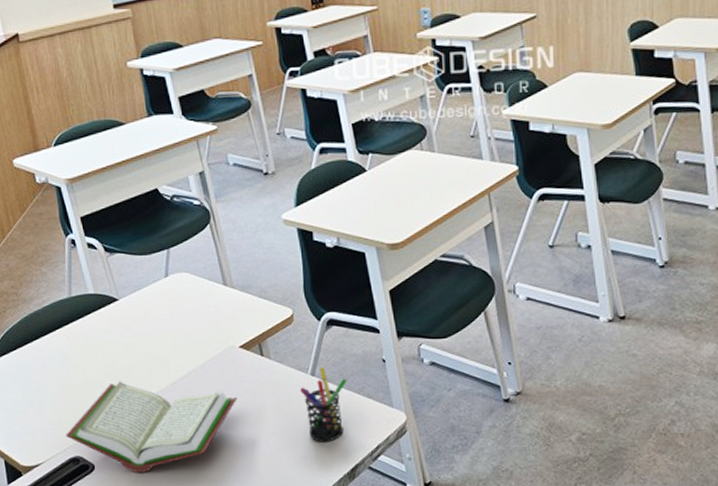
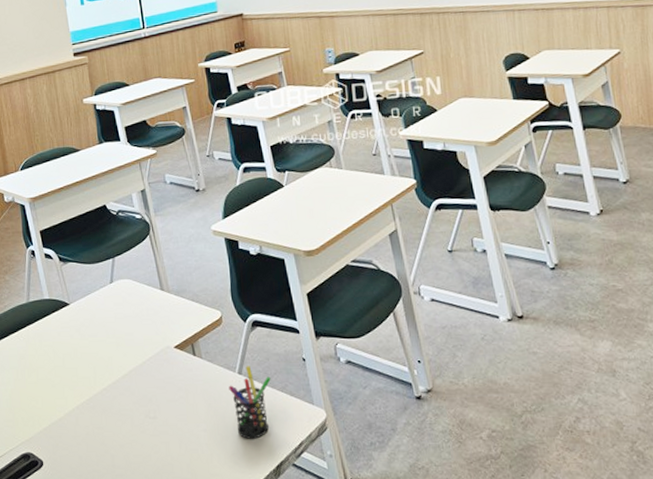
book: present [66,381,237,474] -> none [19,380,172,470]

